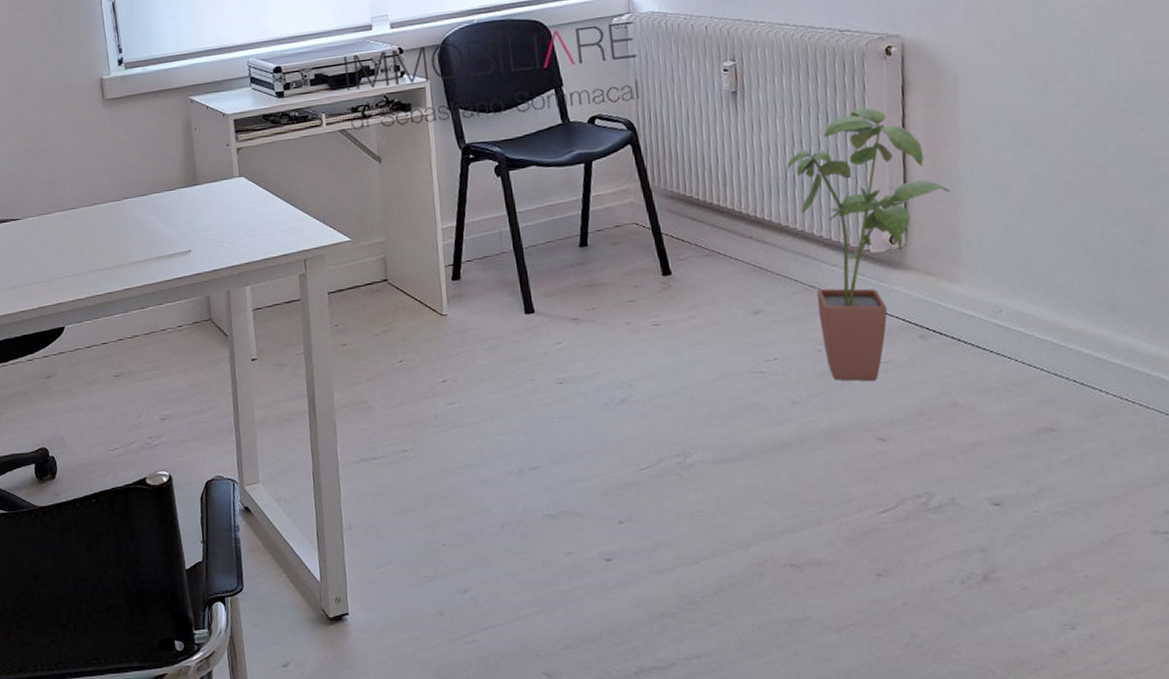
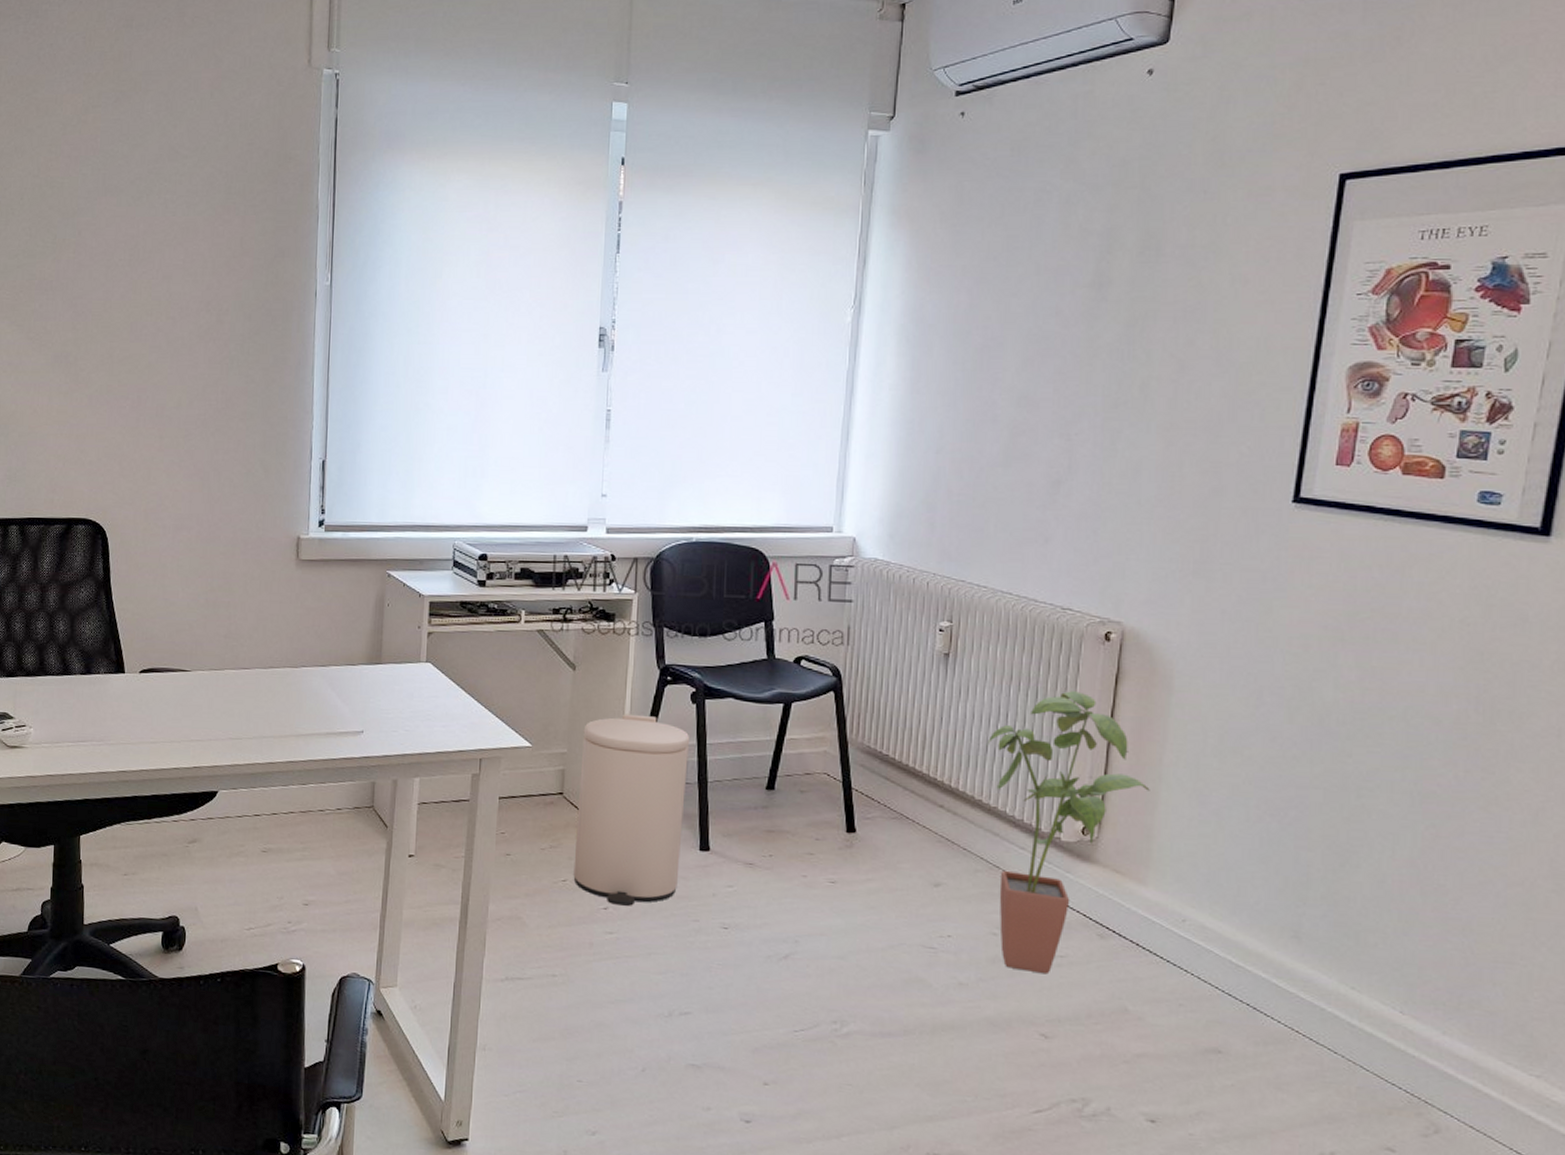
pedal bin: none [397,194,509,377] -> present [573,713,690,906]

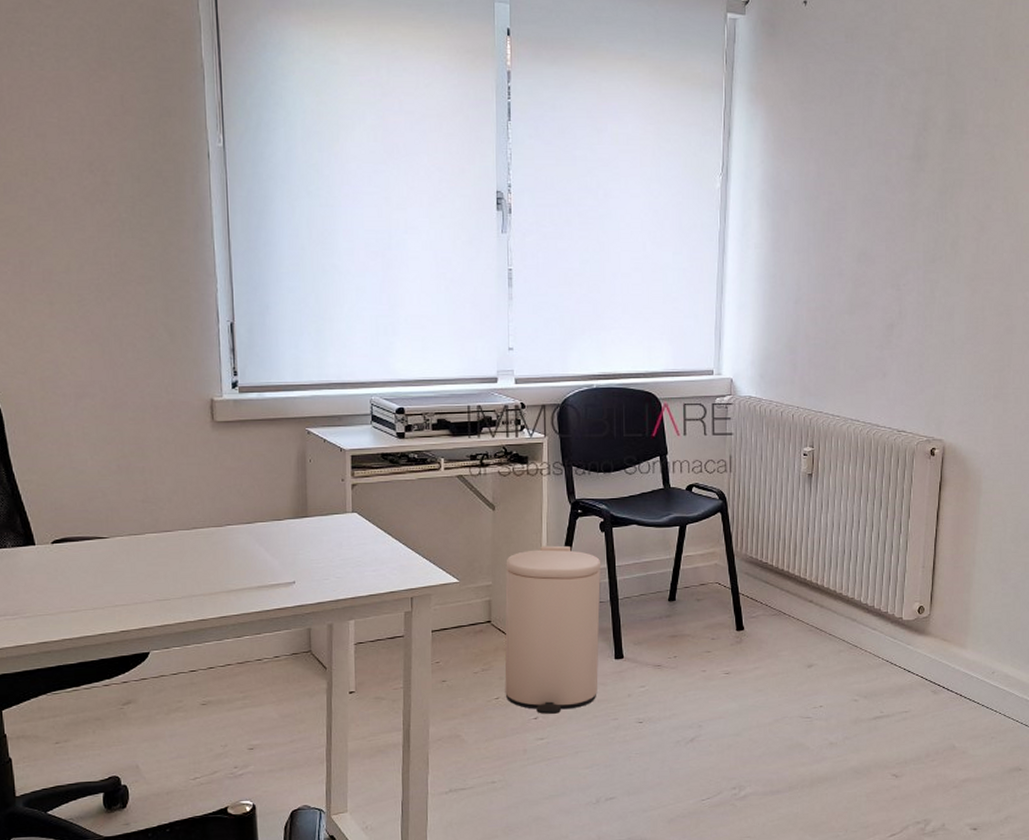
house plant: present [986,691,1150,975] -> none [844,498,967,728]

